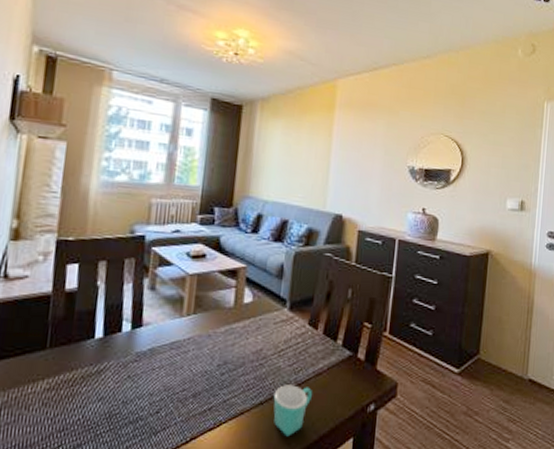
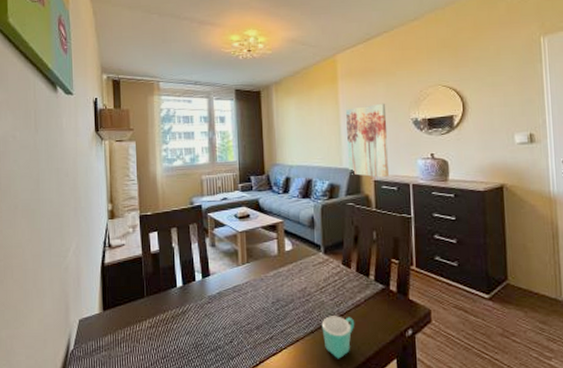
wall art: none [332,143,384,230] -> present [346,103,390,179]

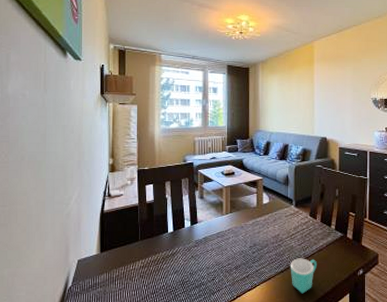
wall art: present [346,103,390,179] -> none [319,84,352,146]

